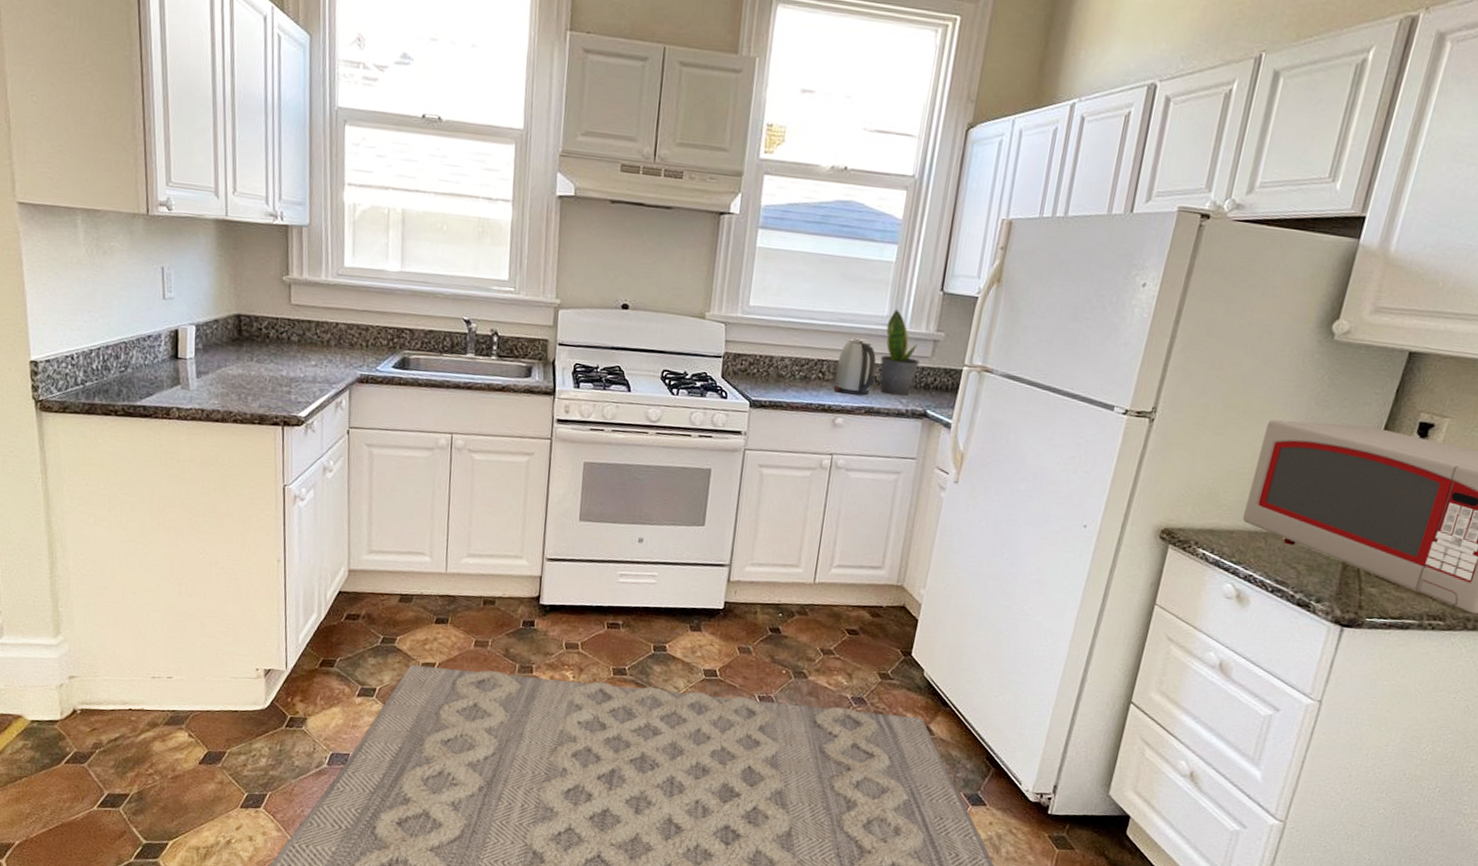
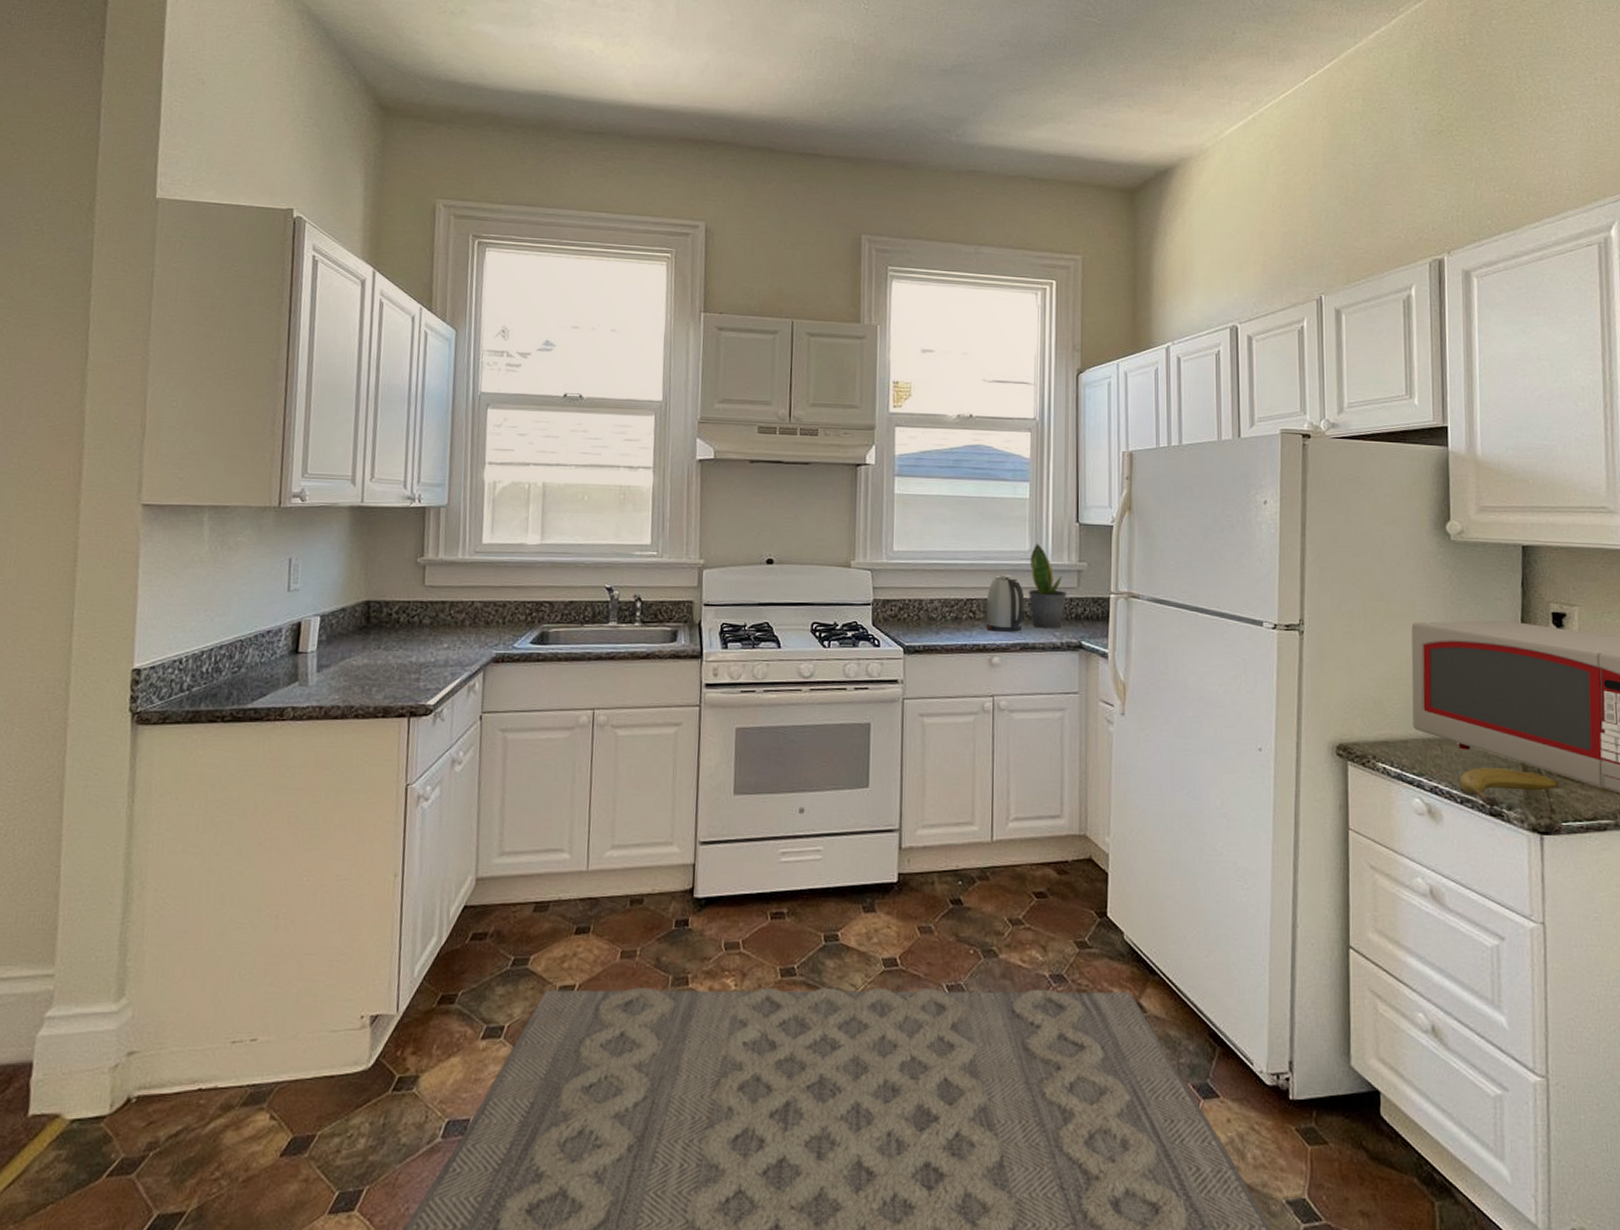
fruit: none [1274,562,1374,599] -> present [1459,767,1558,808]

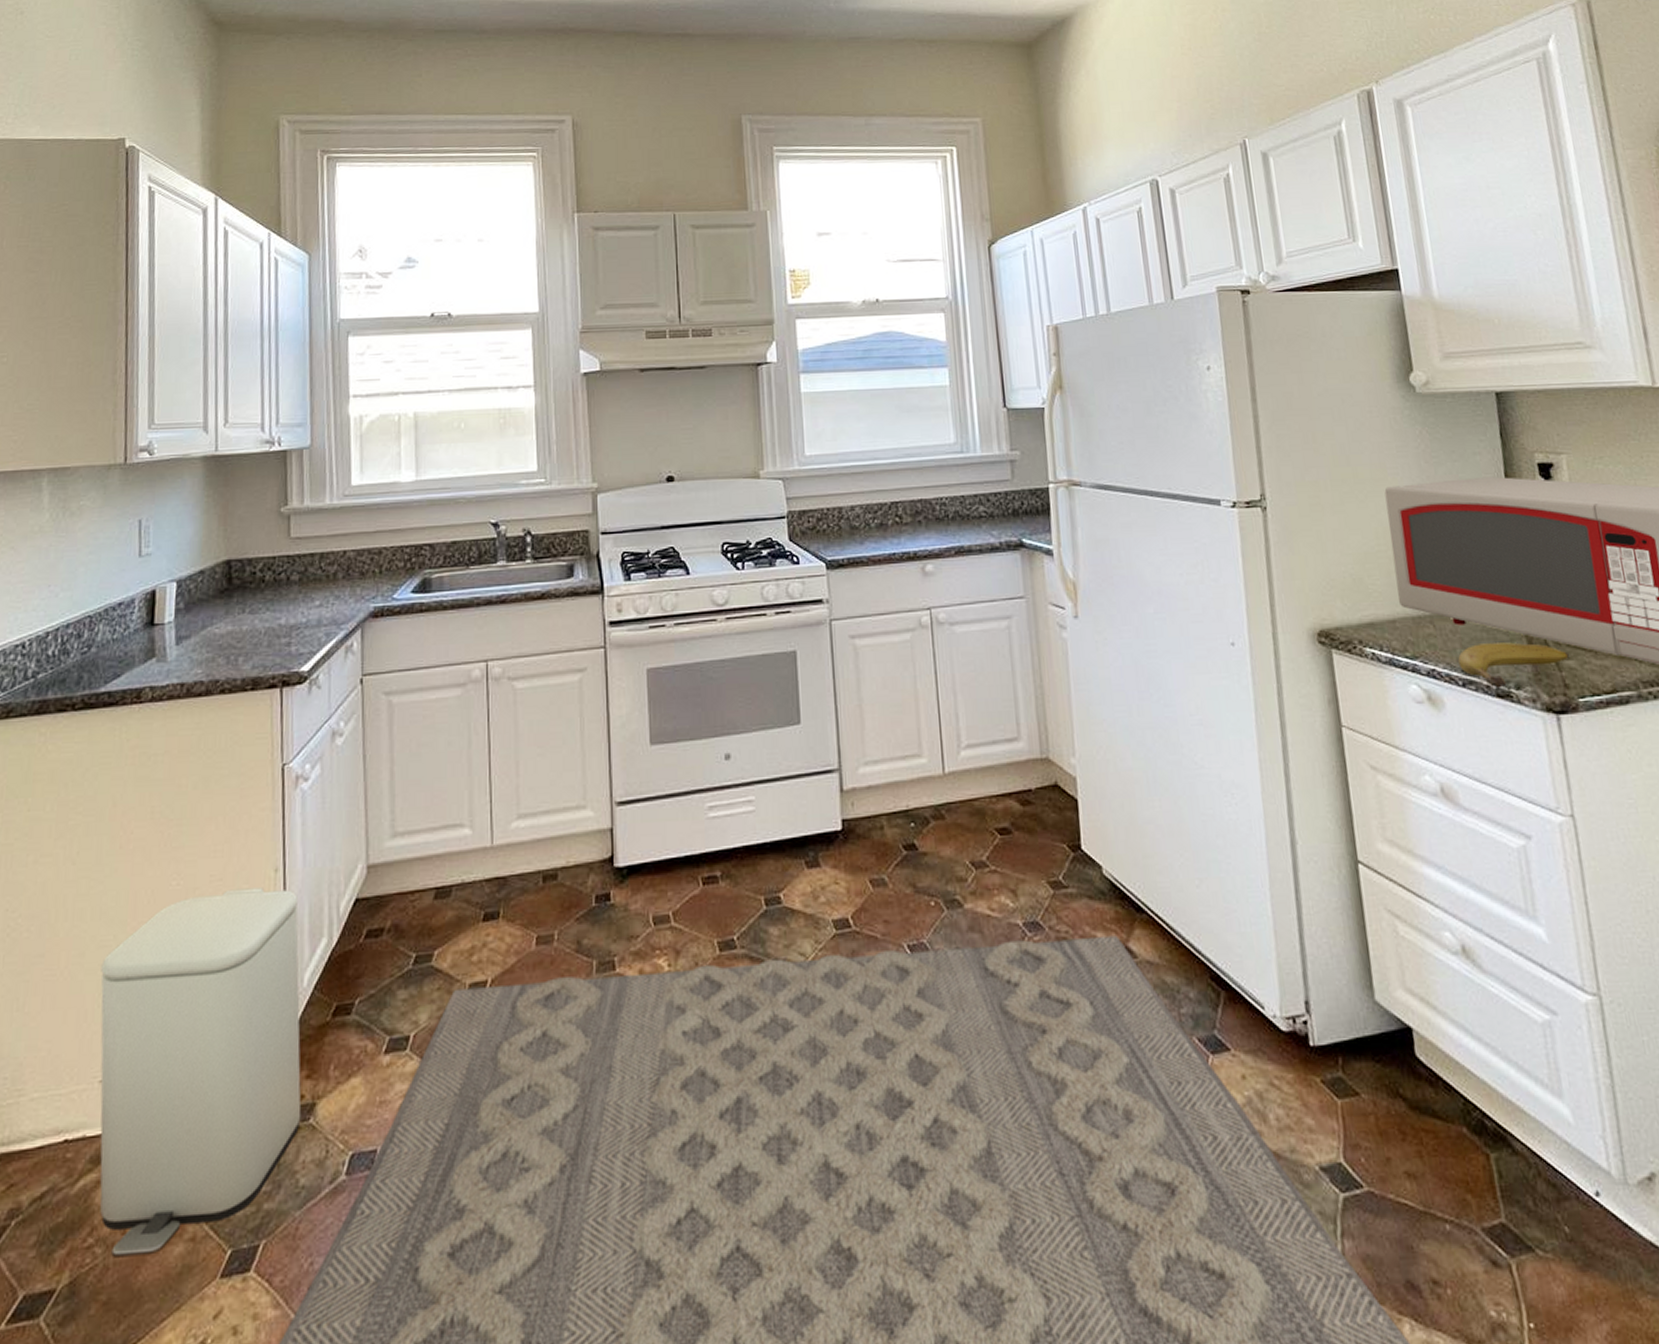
pedal bin: none [227,888,414,1191] -> present [99,887,302,1258]
kettle: present [986,574,1025,633] -> none [913,471,956,537]
potted plant: present [1028,542,1067,629] -> none [956,433,1001,529]

